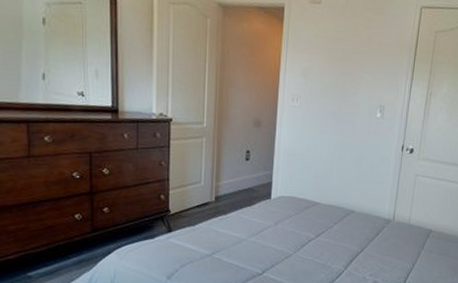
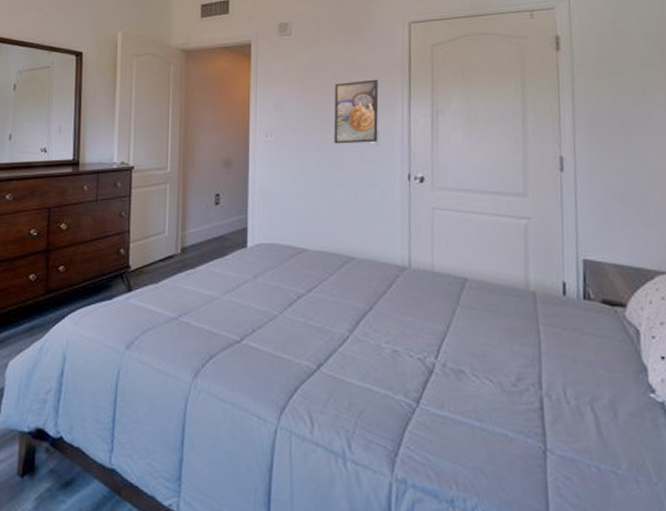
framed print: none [348,57,390,116] -> present [333,79,379,144]

